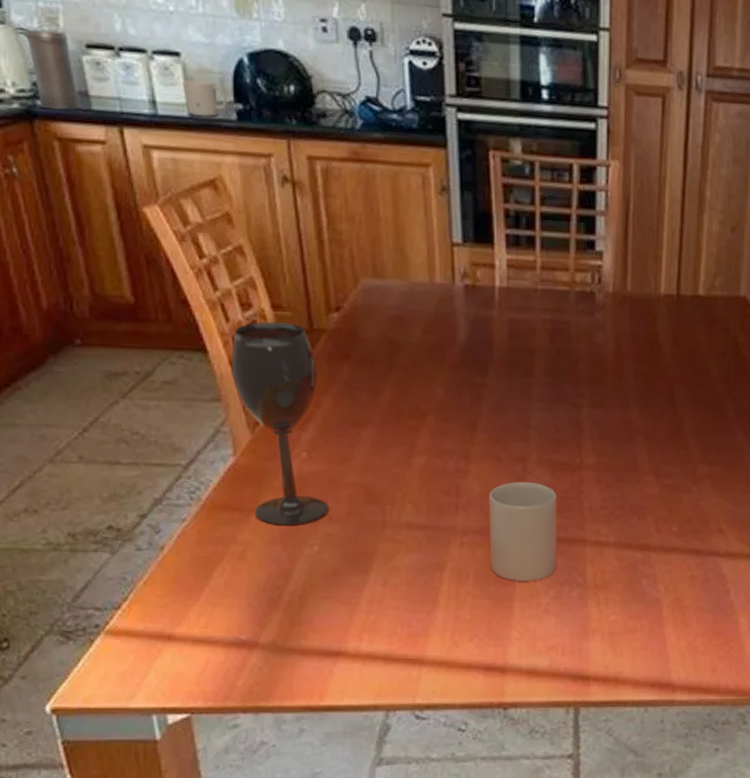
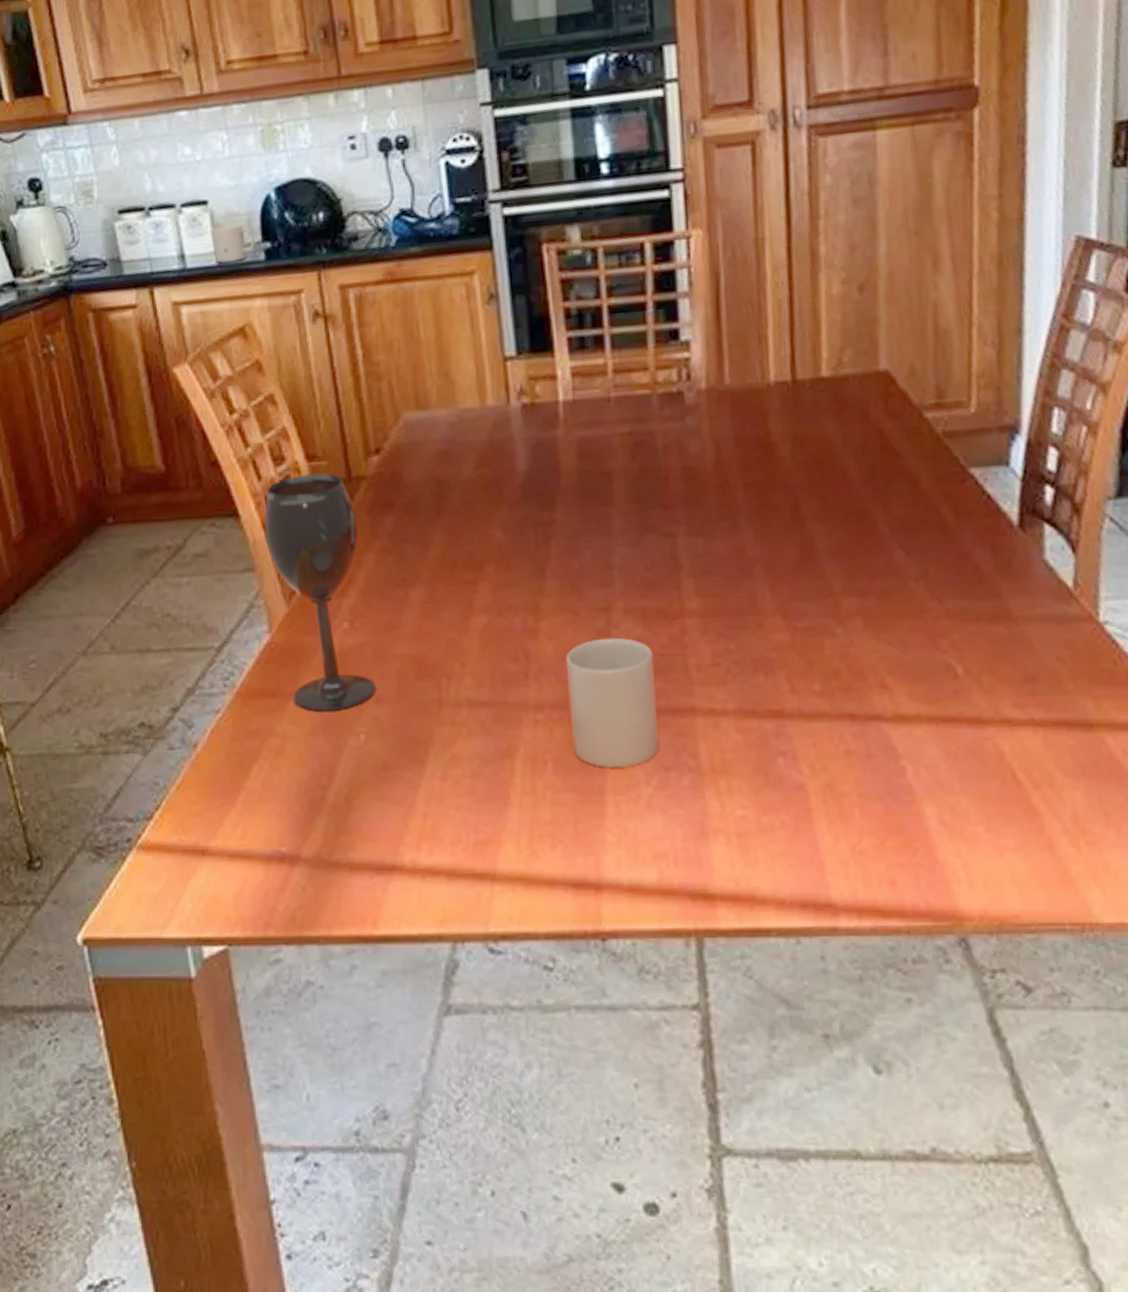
canister: present [25,29,81,111] -> none [63,202,113,282]

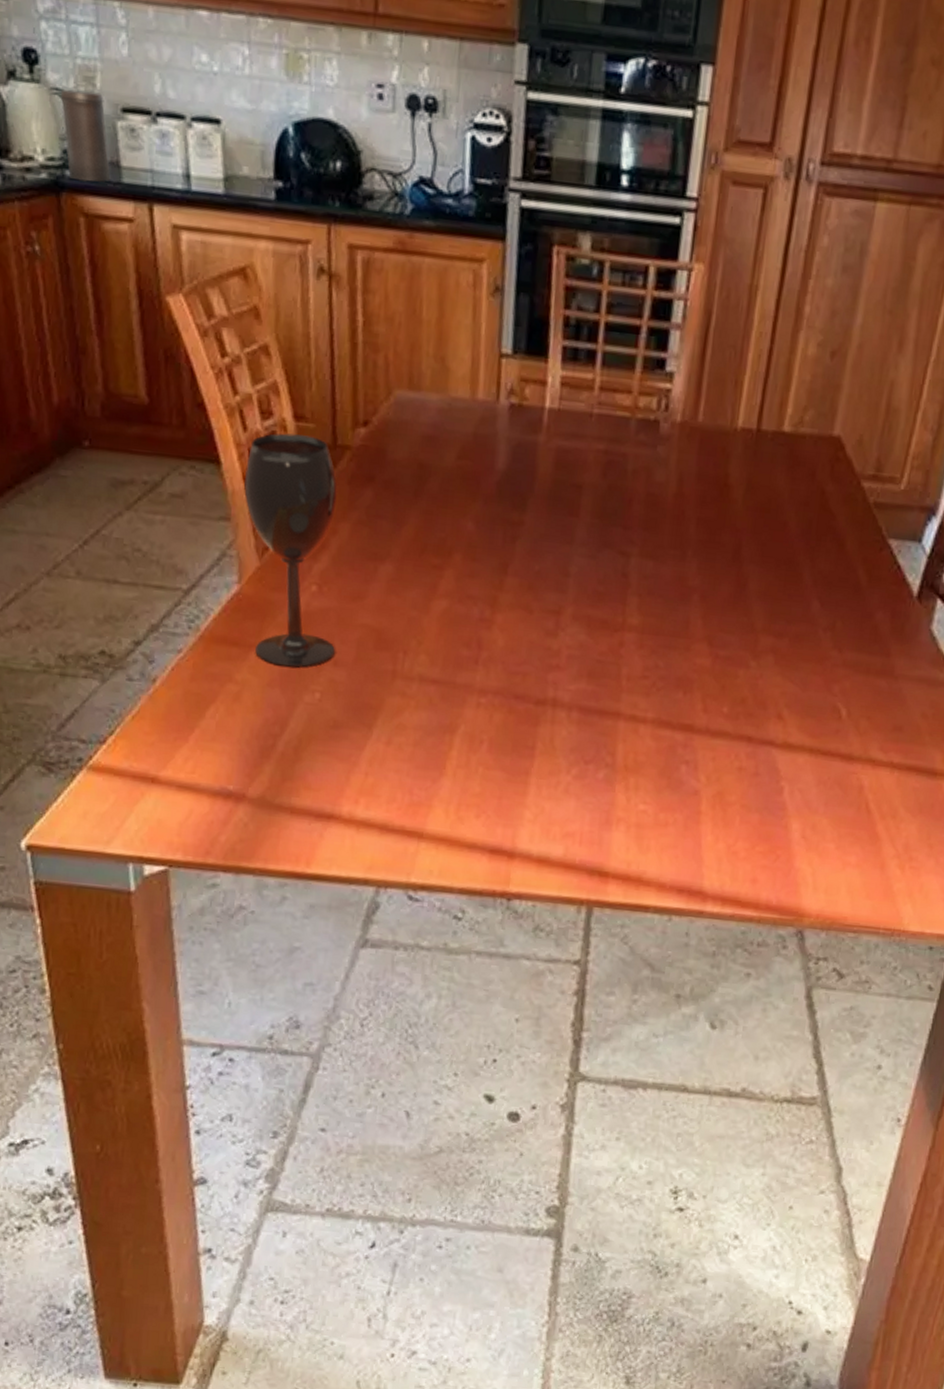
canister: none [63,202,113,282] -> present [60,89,111,183]
mug: present [210,224,255,263] -> none [219,151,267,195]
mug: present [565,637,660,767] -> none [508,638,592,756]

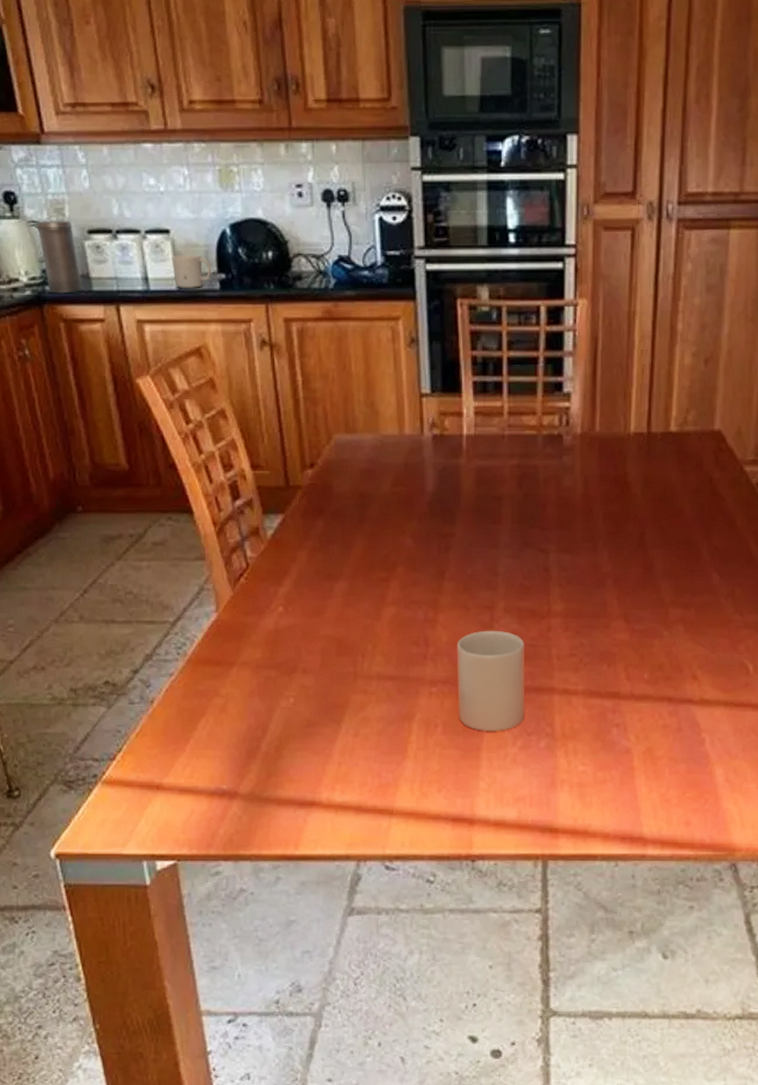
mug: none [219,151,267,195] -> present [171,254,211,288]
wine glass: present [244,433,338,667] -> none [214,481,303,678]
mug: none [508,638,592,756] -> present [456,630,526,731]

